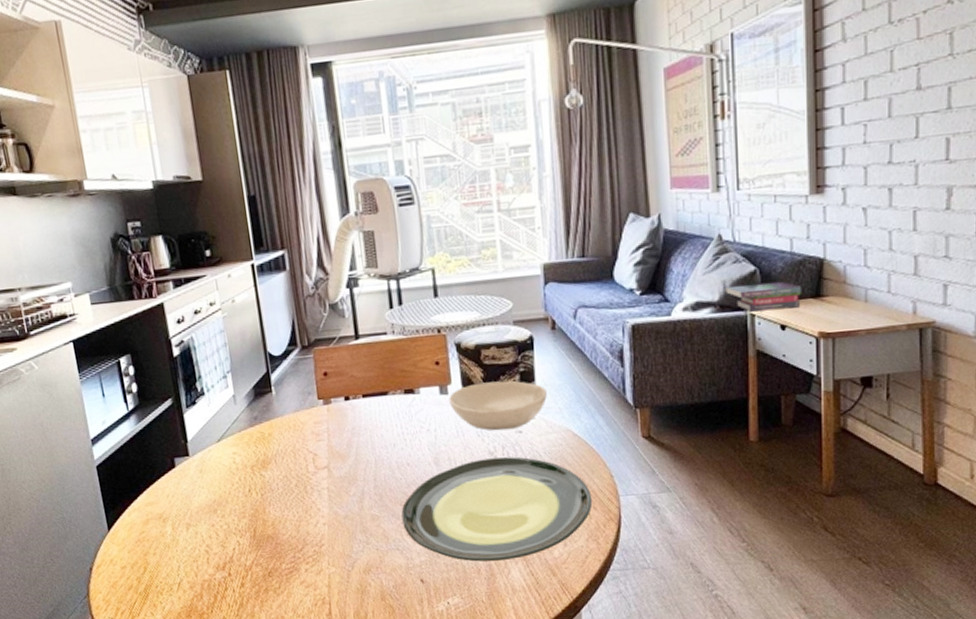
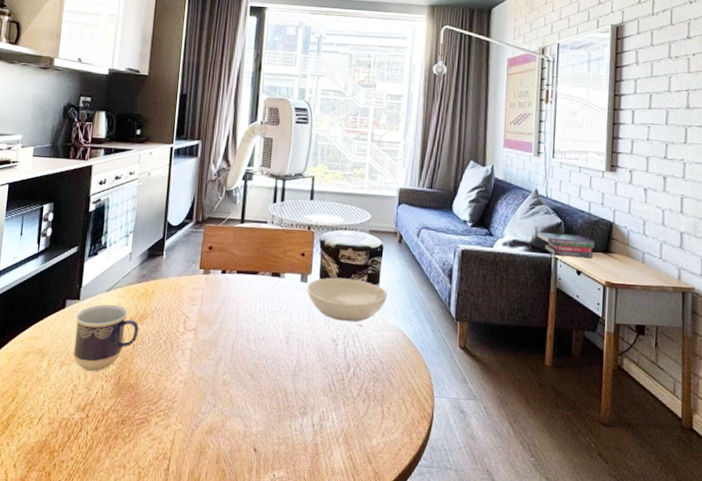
cup: none [189,454,265,529] -> present [73,304,139,372]
plate: present [401,456,593,562] -> none [248,344,412,442]

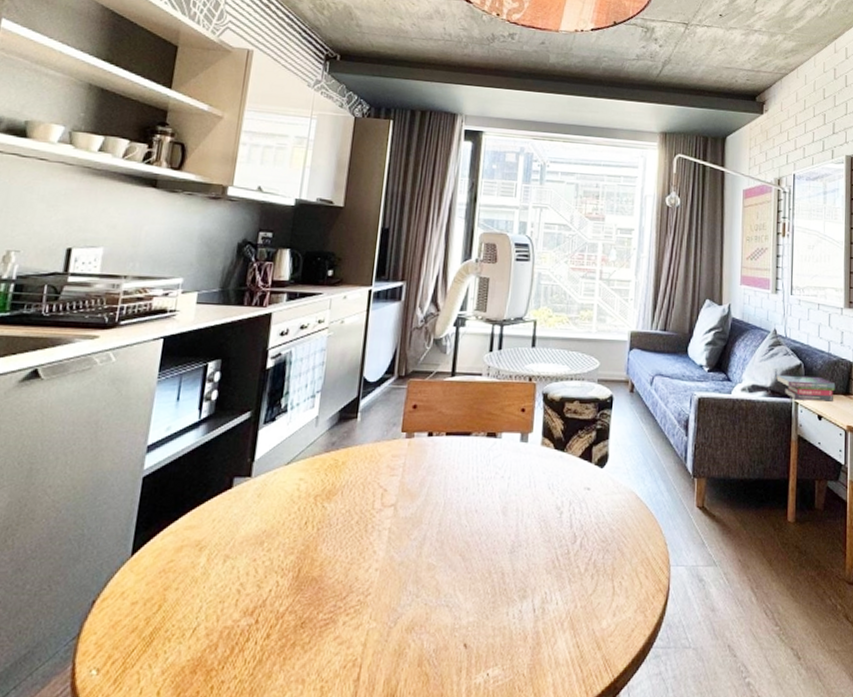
cup: present [73,304,139,372] -> none [240,480,326,565]
bowl: present [307,277,387,323] -> none [527,435,618,486]

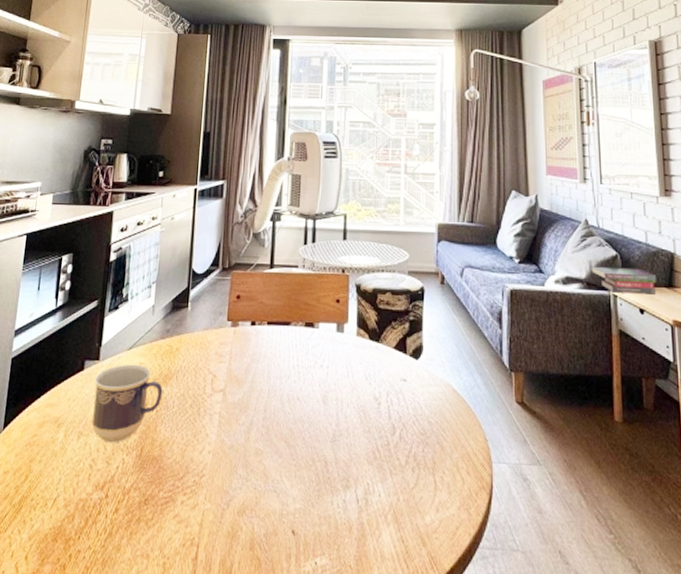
cup: none [240,480,326,565] -> present [91,364,163,443]

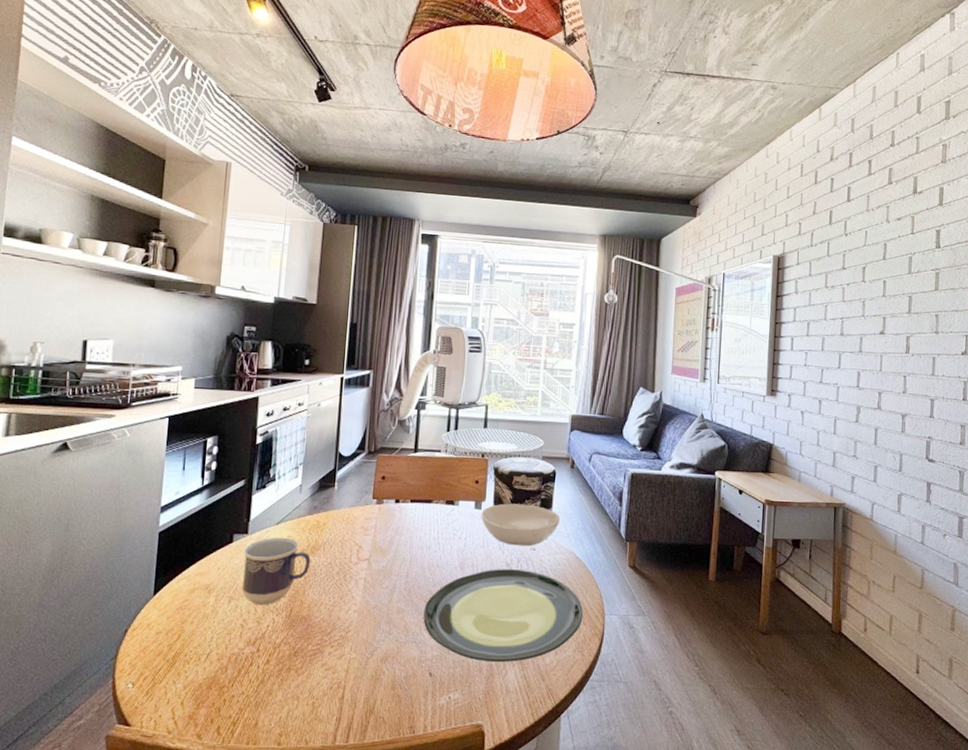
plate: none [284,403,467,520] -> present [423,569,584,662]
bowl: none [344,325,432,377] -> present [481,503,560,547]
books: present [591,266,657,294] -> none [702,454,756,478]

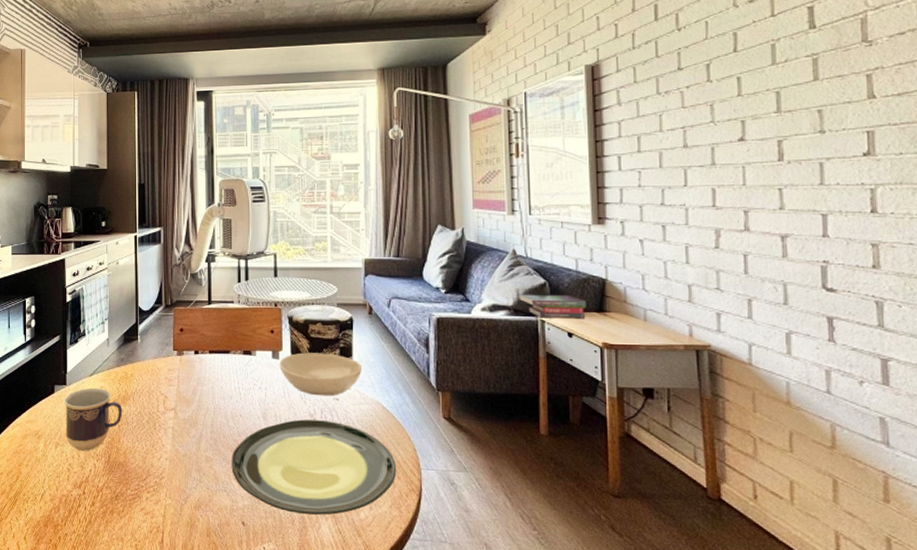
books: none [702,454,756,478] -> present [519,294,587,319]

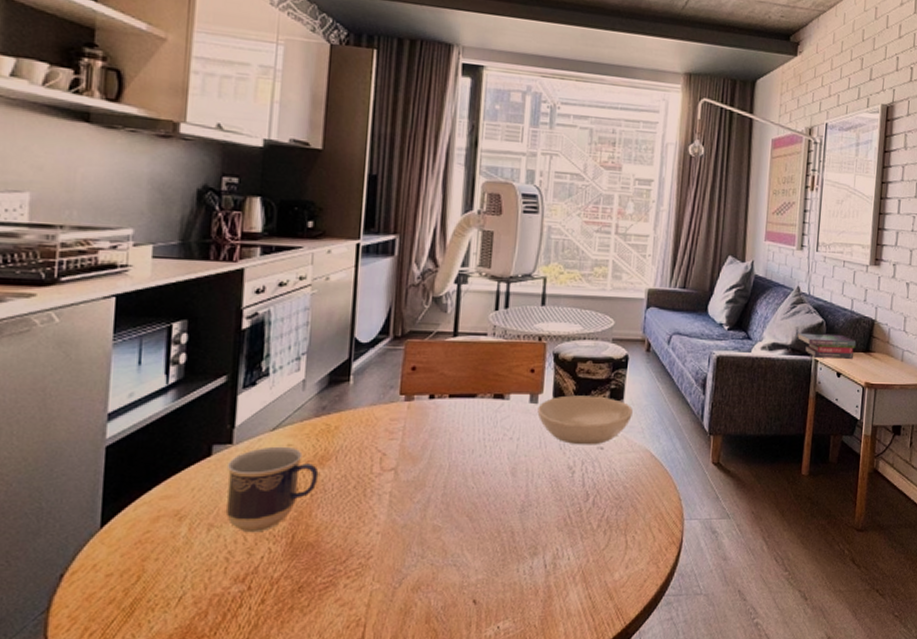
plate: present [231,419,397,515] -> none [465,473,659,582]

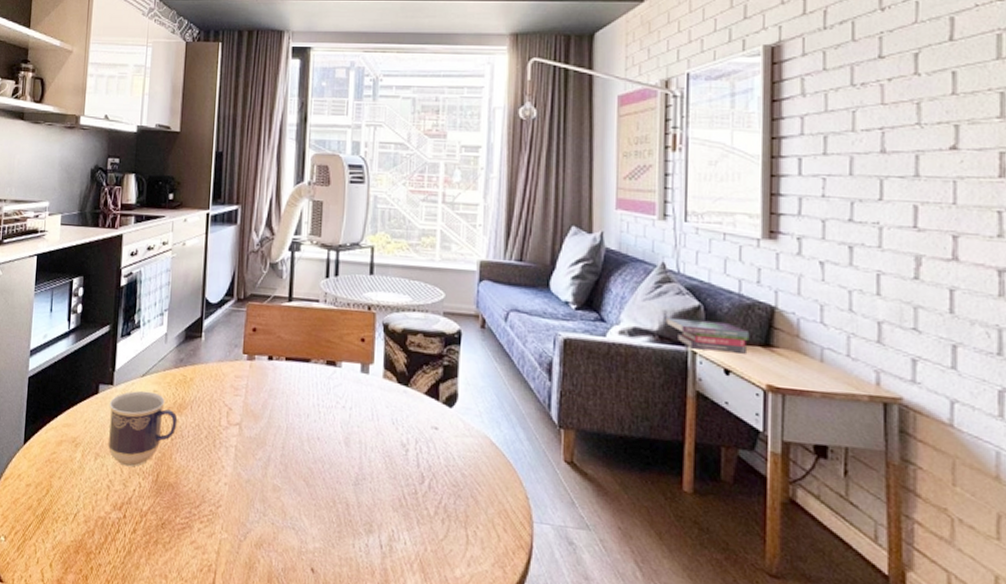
bowl: present [537,395,633,445] -> none [369,368,468,424]

